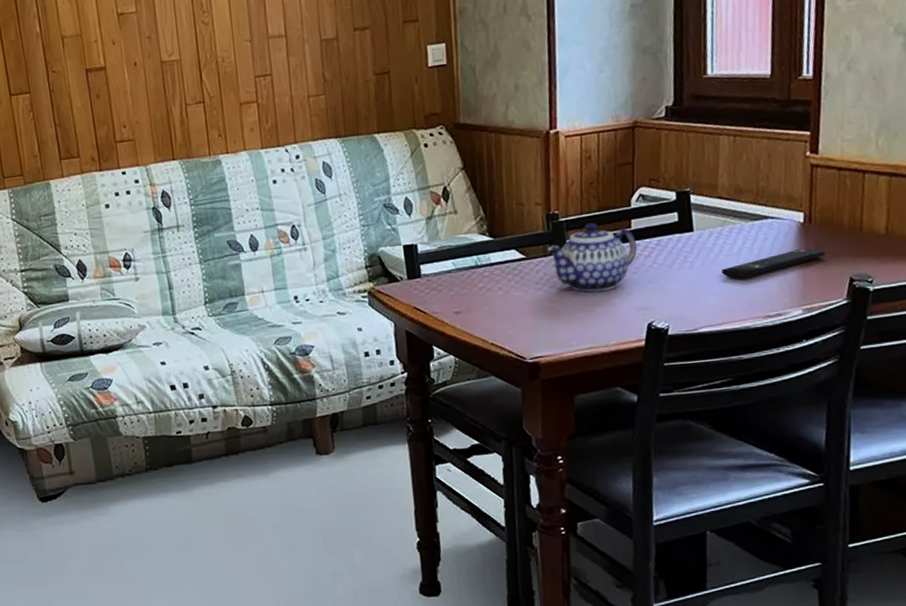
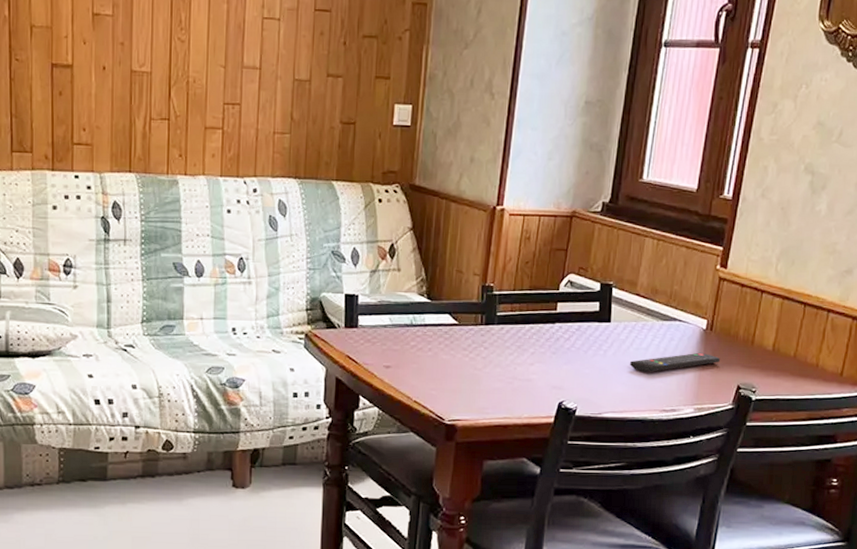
teapot: present [546,223,637,292] -> none [478,300,559,366]

